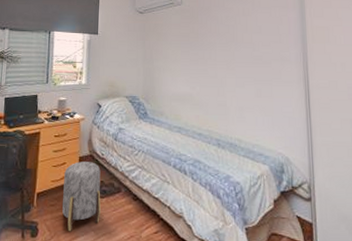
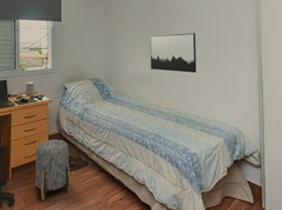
wall art: none [190,50,239,93] -> present [150,33,196,73]

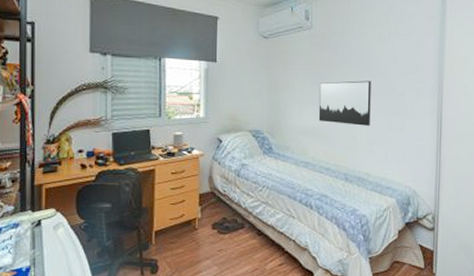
stool: present [35,139,70,201] -> none [182,199,224,268]

